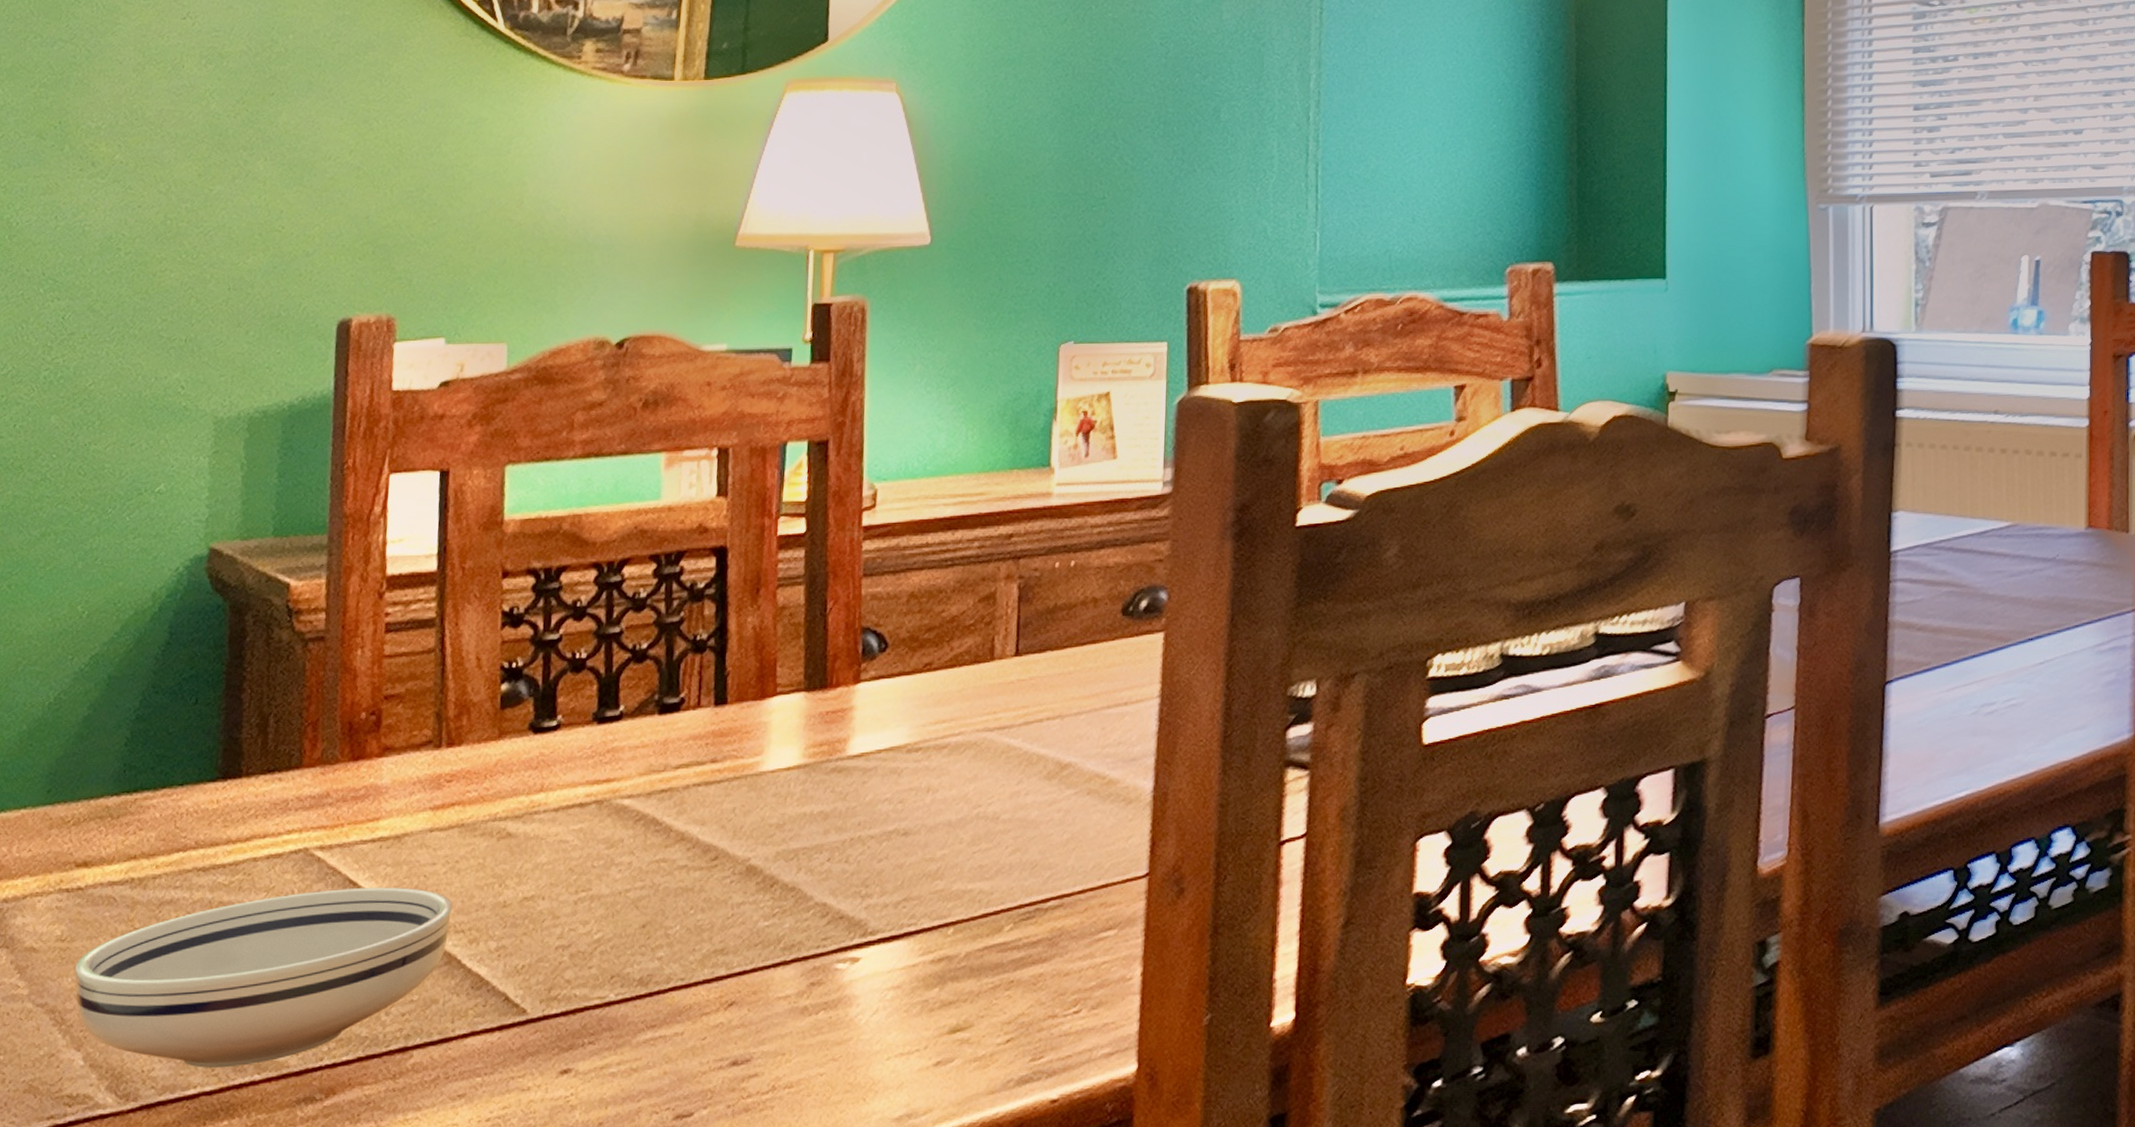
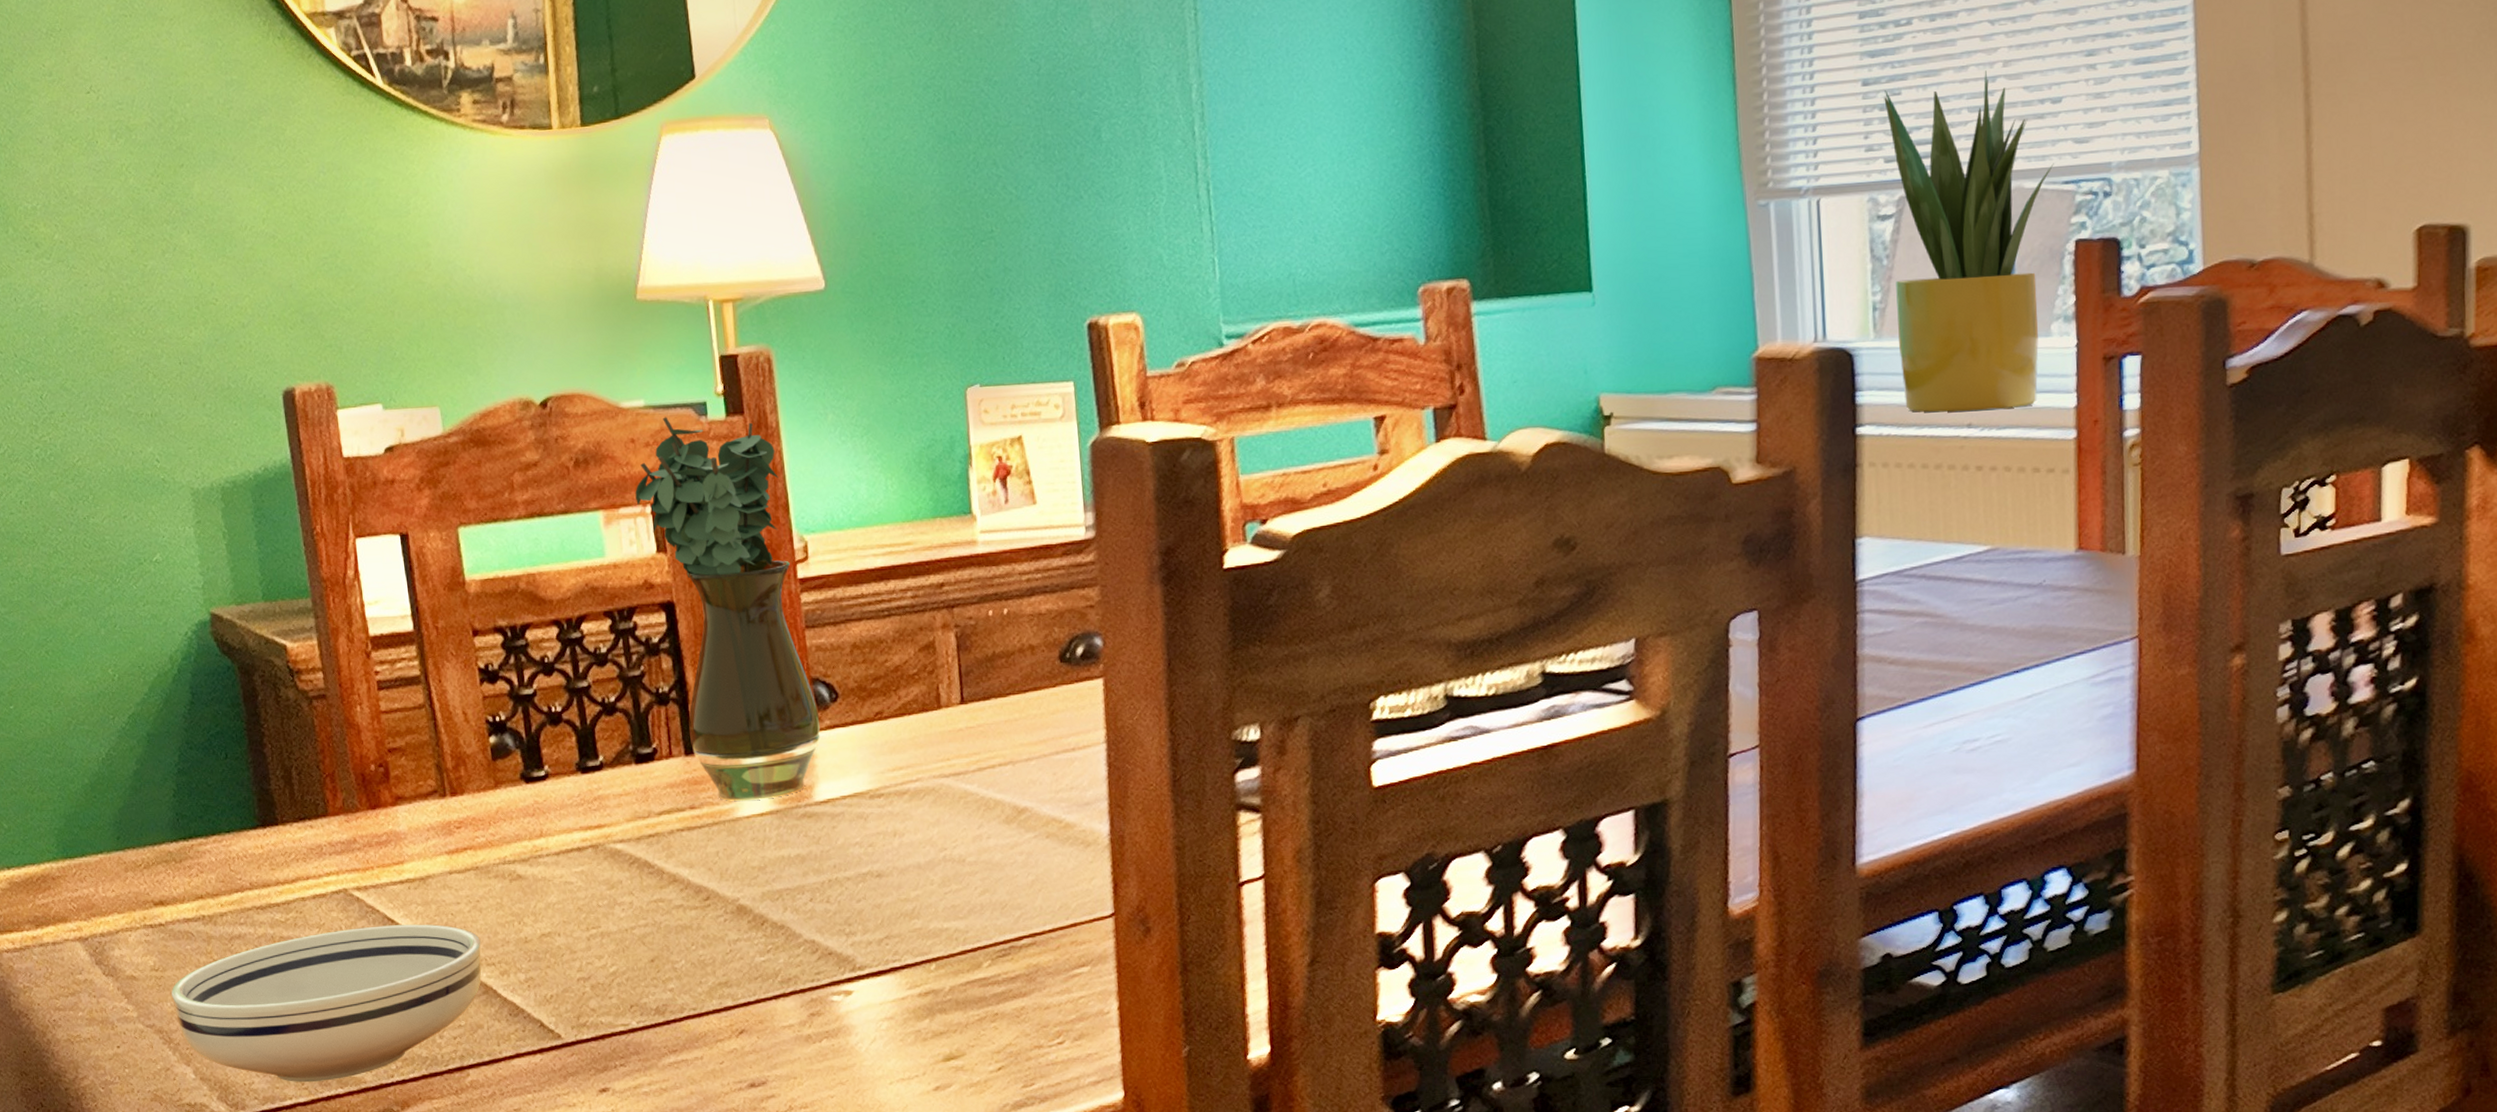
vase: none [703,361,865,754] -> present [635,417,821,801]
planter: none [1932,103,2075,399] -> present [1884,70,2054,413]

